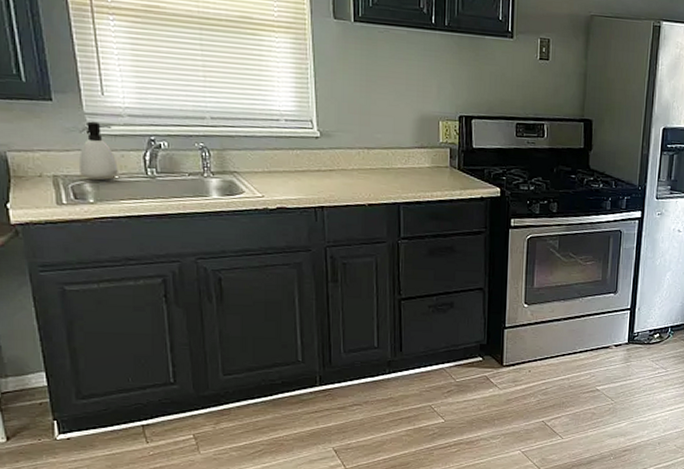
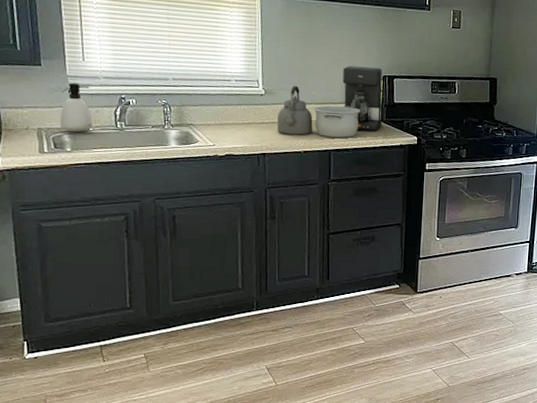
kettle: none [335,127,378,186] -> present [276,86,313,135]
cooking pot: none [378,150,434,189] -> present [313,105,361,138]
coffee maker: none [412,103,459,181] -> present [342,65,382,131]

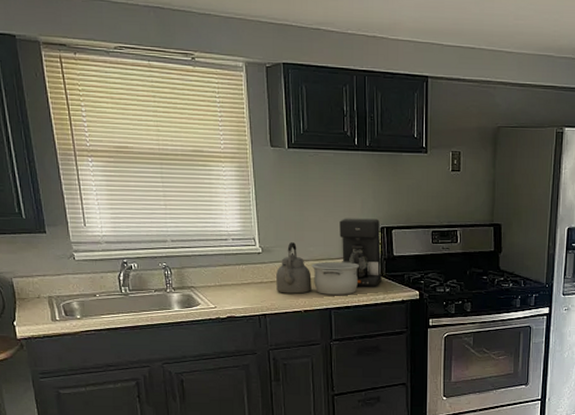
soap dispenser: present [59,82,93,133] -> none [67,249,99,300]

